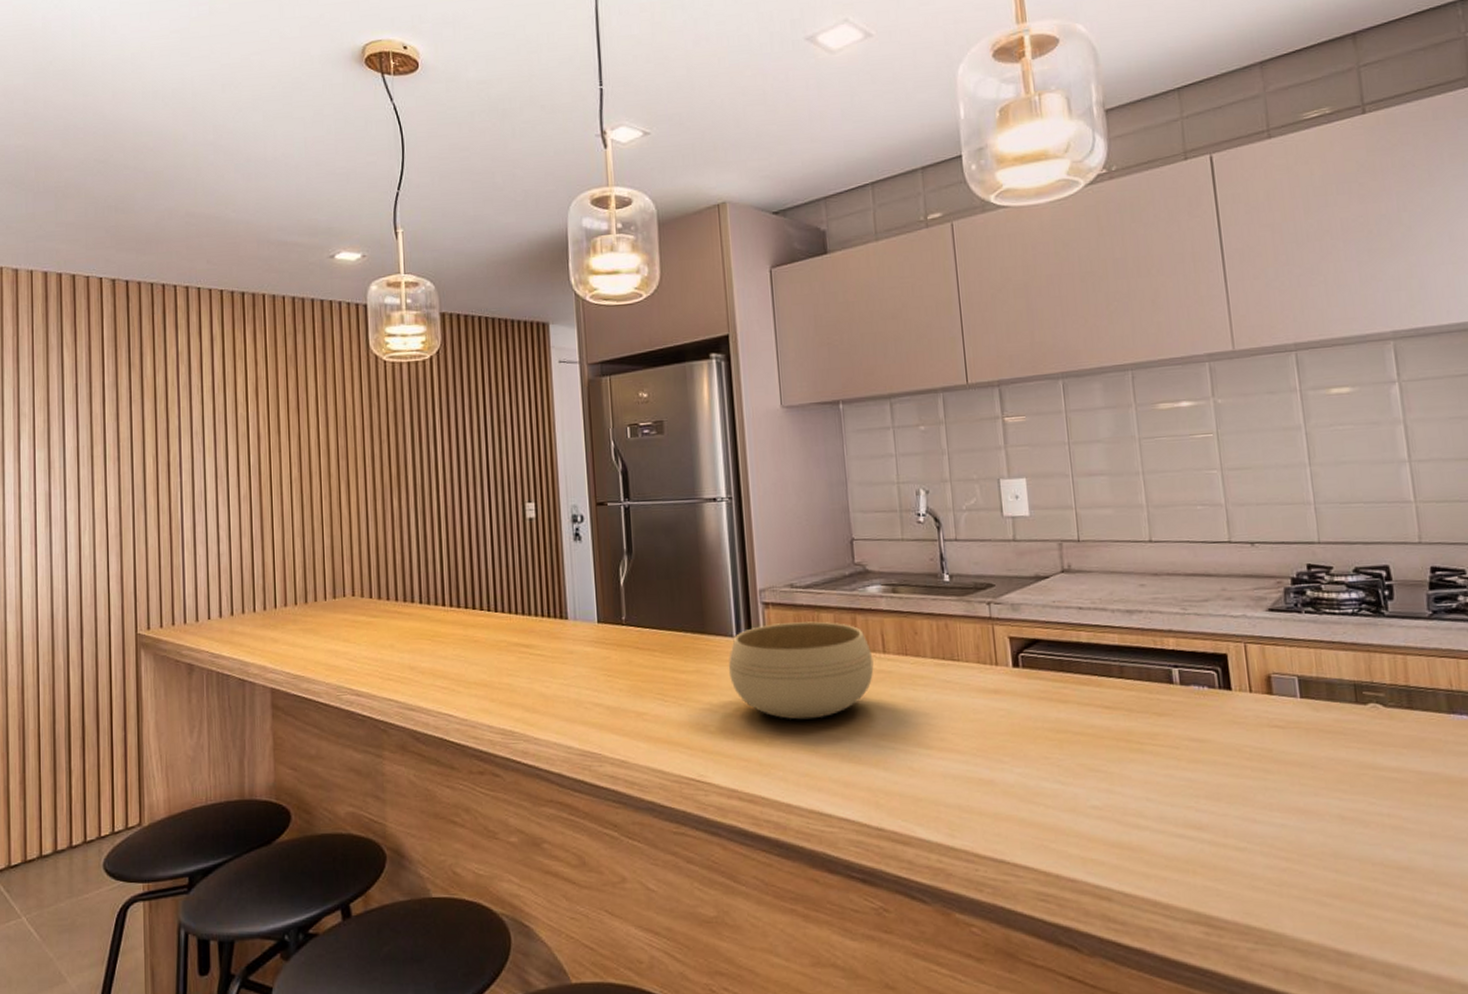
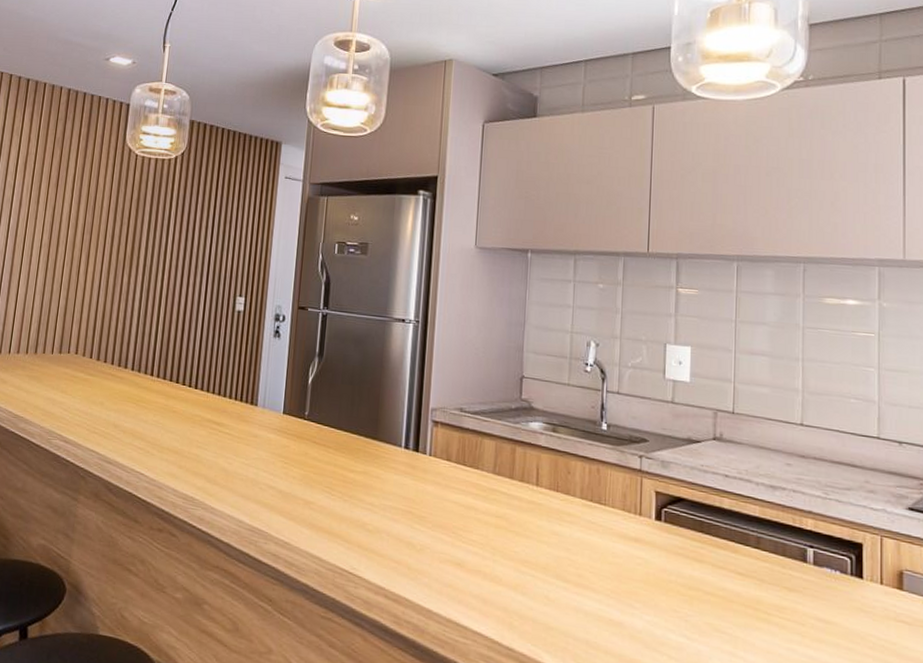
bowl: present [728,621,874,720] -> none [392,441,526,536]

